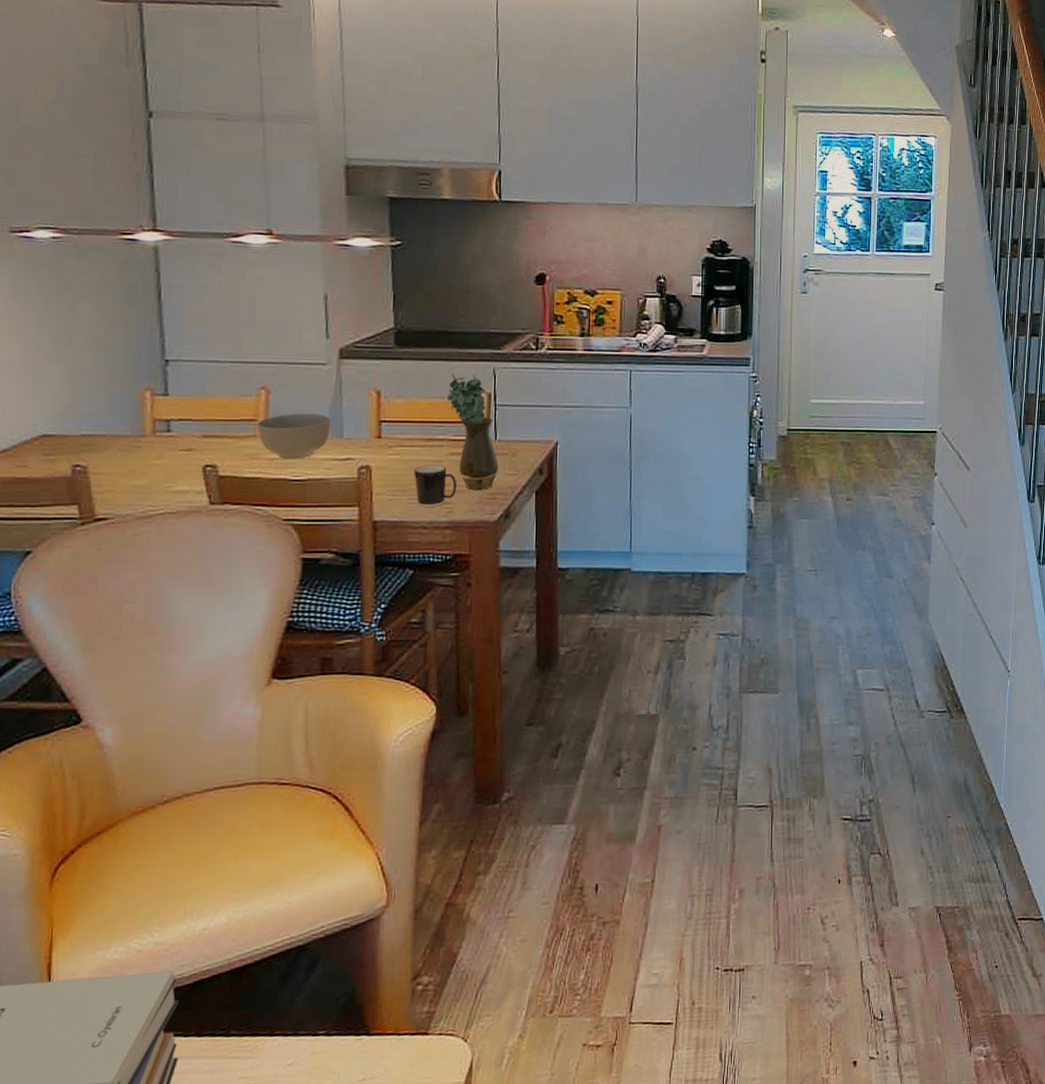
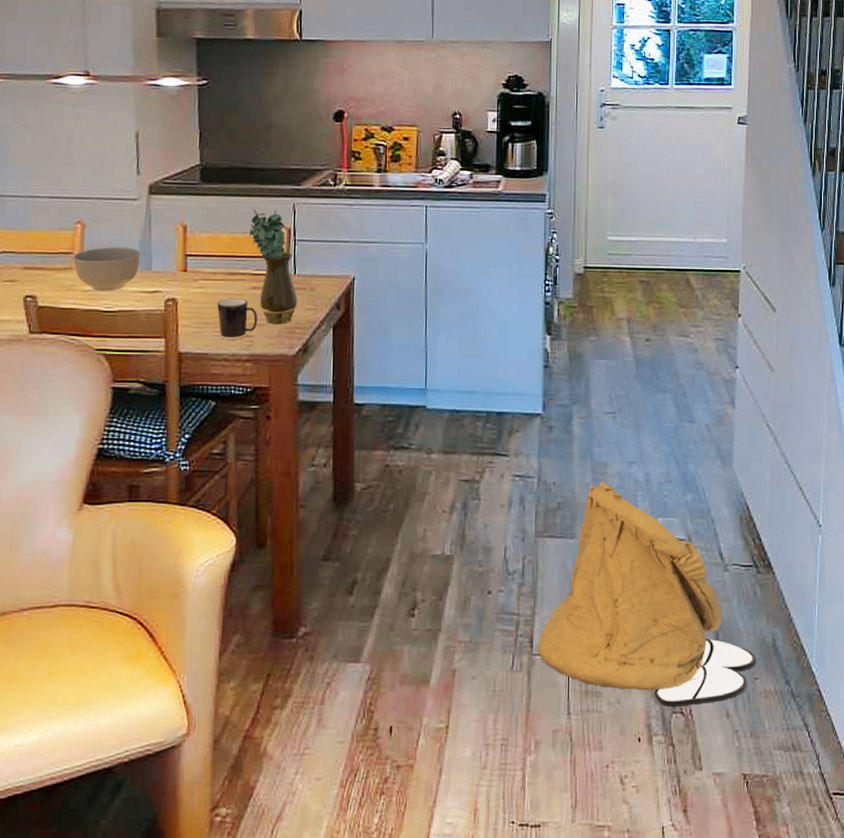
bag: none [742,637,918,836] -> present [538,482,723,691]
slippers: none [854,781,950,848] -> present [654,638,757,707]

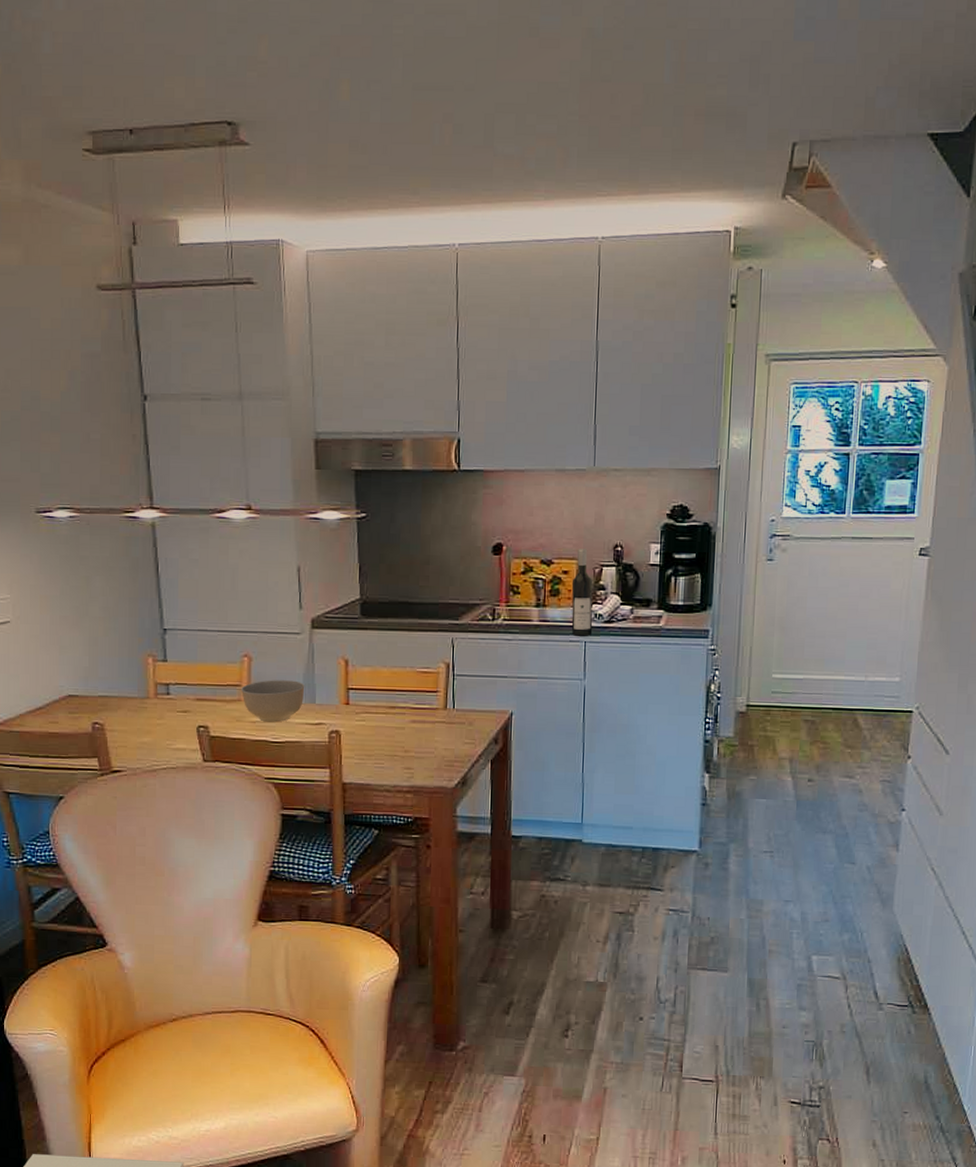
mug: present [217,298,258,340] -> none [378,731,418,772]
vase: present [248,209,298,324] -> none [408,644,456,757]
bottle: none [412,115,434,202] -> present [571,548,593,638]
bag: present [538,482,723,691] -> none [687,919,875,1118]
slippers: present [654,638,757,707] -> none [801,1072,907,1134]

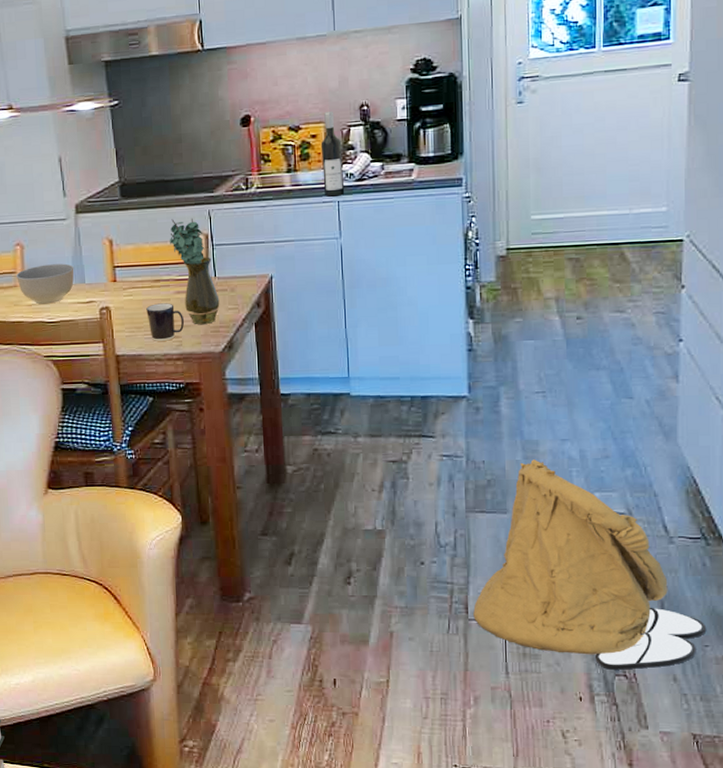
mug: none [378,731,418,772] -> present [146,303,185,341]
vase: none [408,644,456,757] -> present [169,218,220,324]
bag: none [687,919,875,1118] -> present [473,459,668,655]
slippers: none [801,1072,907,1134] -> present [595,607,707,670]

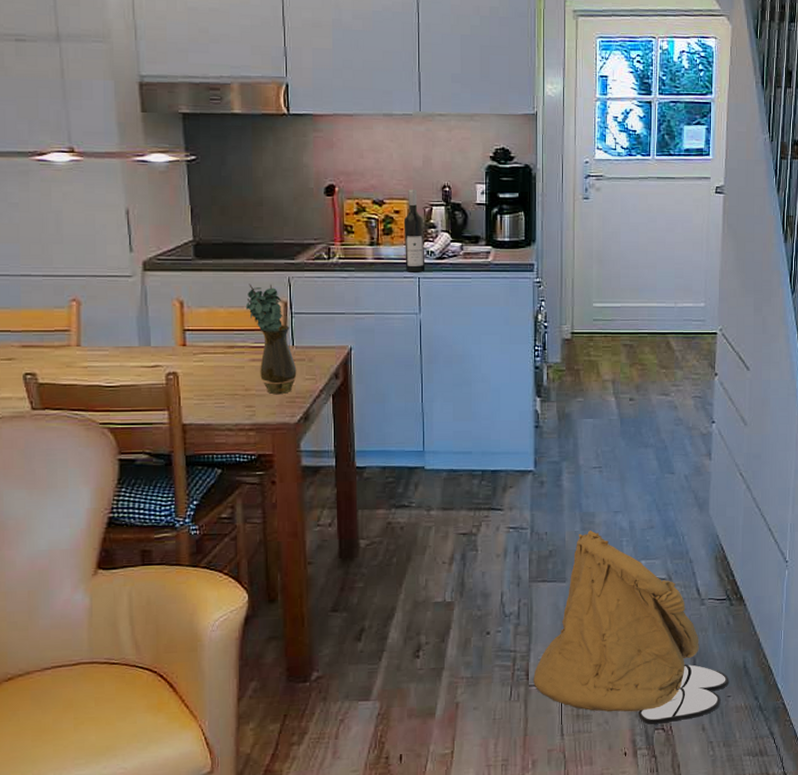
bowl: present [16,263,75,305] -> none [71,324,139,367]
mug: present [146,303,185,341] -> none [218,371,259,410]

